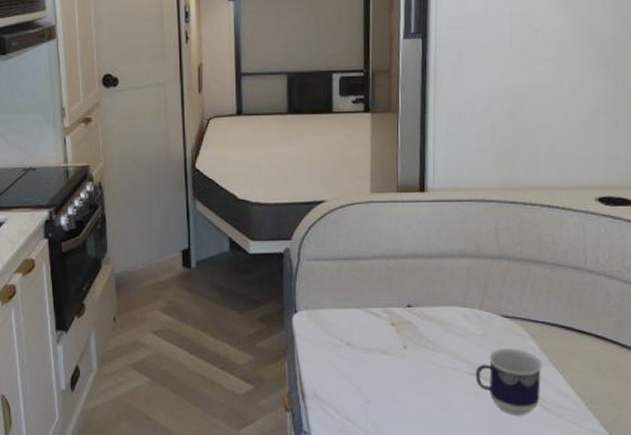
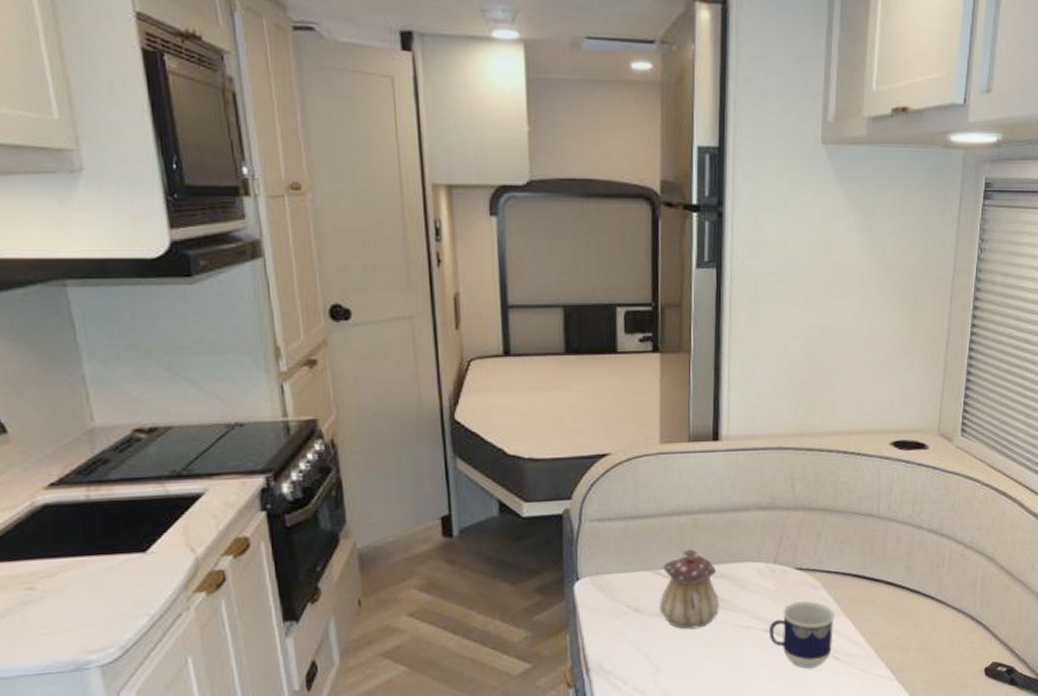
teapot: none [369,291,426,366] -> present [659,549,719,629]

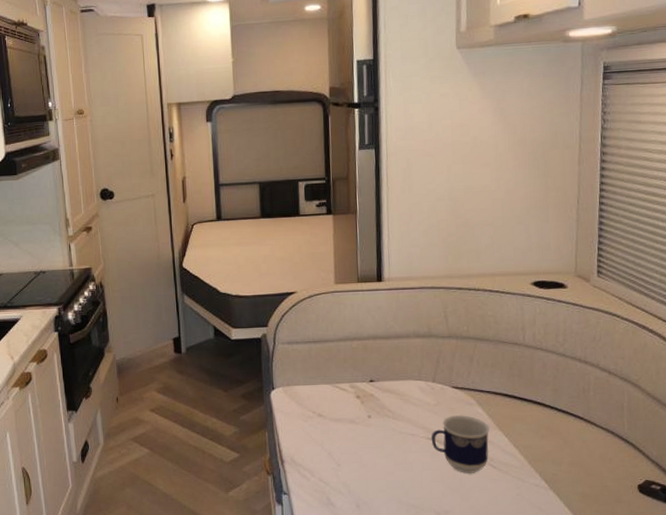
teapot: present [659,549,719,629] -> none [338,368,388,433]

